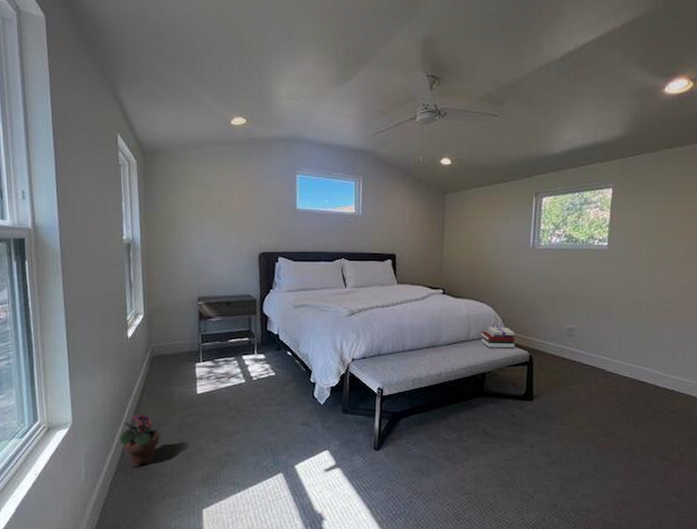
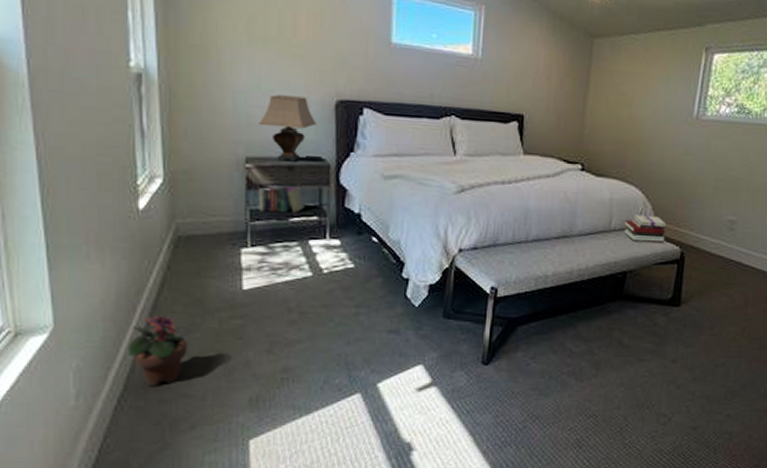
table lamp: none [207,252,247,299] -> present [259,94,317,162]
books: none [208,315,239,336] -> present [259,185,305,213]

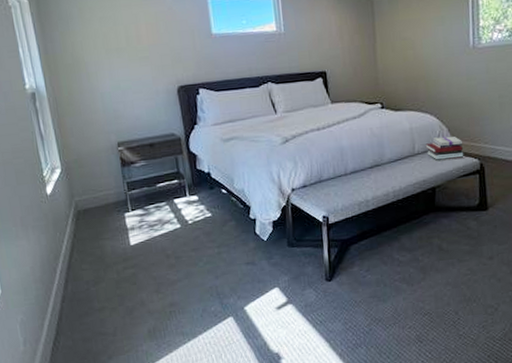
potted flower: present [127,315,188,386] -> none [54,273,98,329]
table lamp: present [259,94,317,162] -> none [123,88,166,141]
books: present [259,185,305,213] -> none [131,157,167,182]

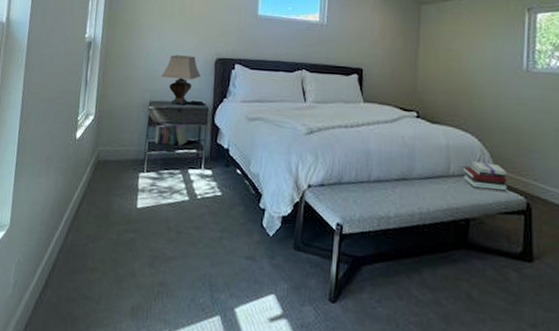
table lamp: none [123,88,166,141] -> present [161,55,201,105]
books: none [131,157,167,182] -> present [155,124,188,146]

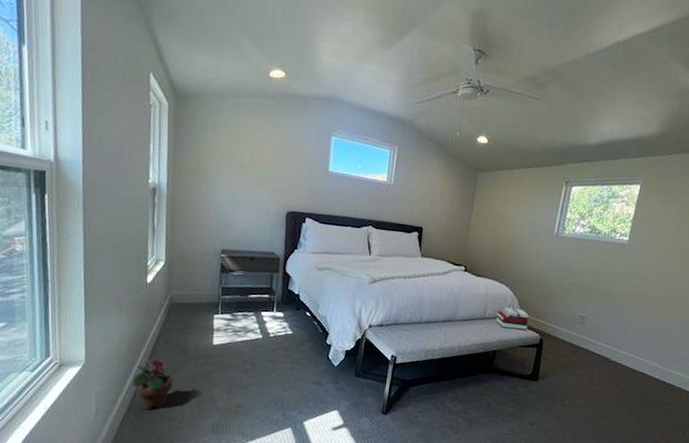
potted flower: none [52,223,94,286] -> present [132,358,173,410]
books: present [155,124,188,146] -> none [228,271,260,291]
table lamp: present [161,55,201,105] -> none [232,206,273,254]

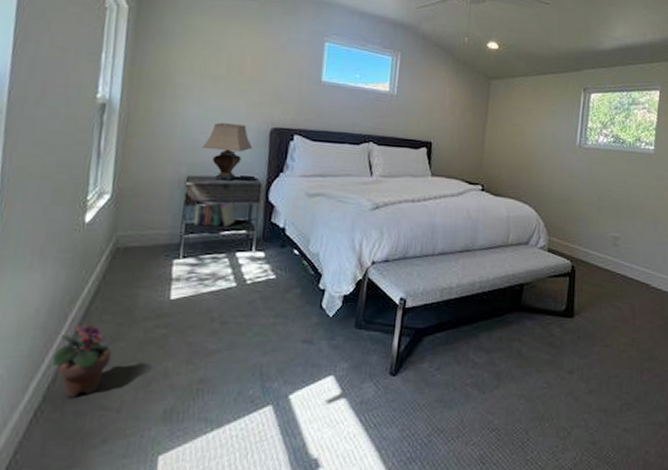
books: none [228,271,260,291] -> present [194,202,236,227]
table lamp: none [232,206,273,254] -> present [202,122,253,181]
books: present [496,307,529,330] -> none [520,231,557,257]

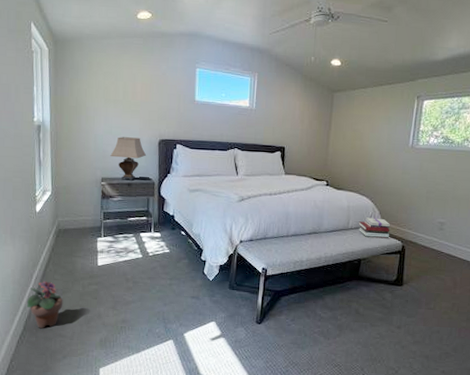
books: present [194,202,236,227] -> none [109,196,138,215]
books: none [520,231,557,257] -> present [358,217,390,238]

